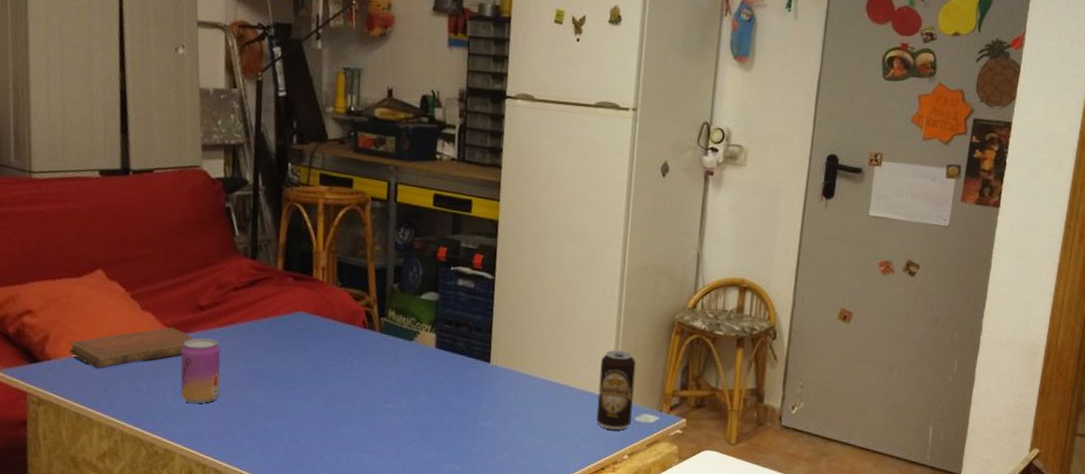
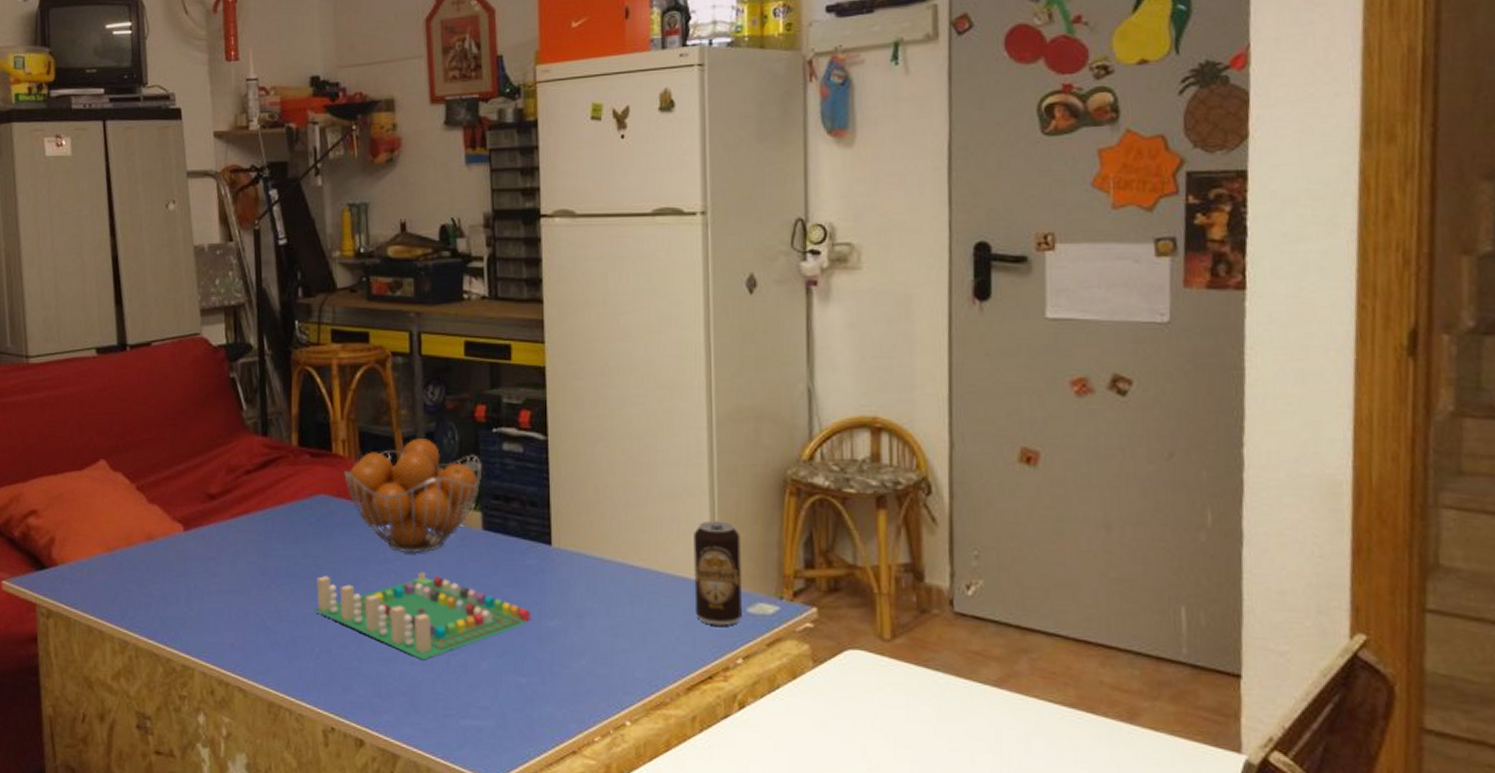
notebook: present [68,327,196,368] -> none [75,521,208,573]
beer can: present [180,338,221,404] -> none [193,531,238,610]
board game: none [286,379,469,451] -> present [313,572,531,661]
fruit basket: none [322,270,439,365] -> present [344,438,481,554]

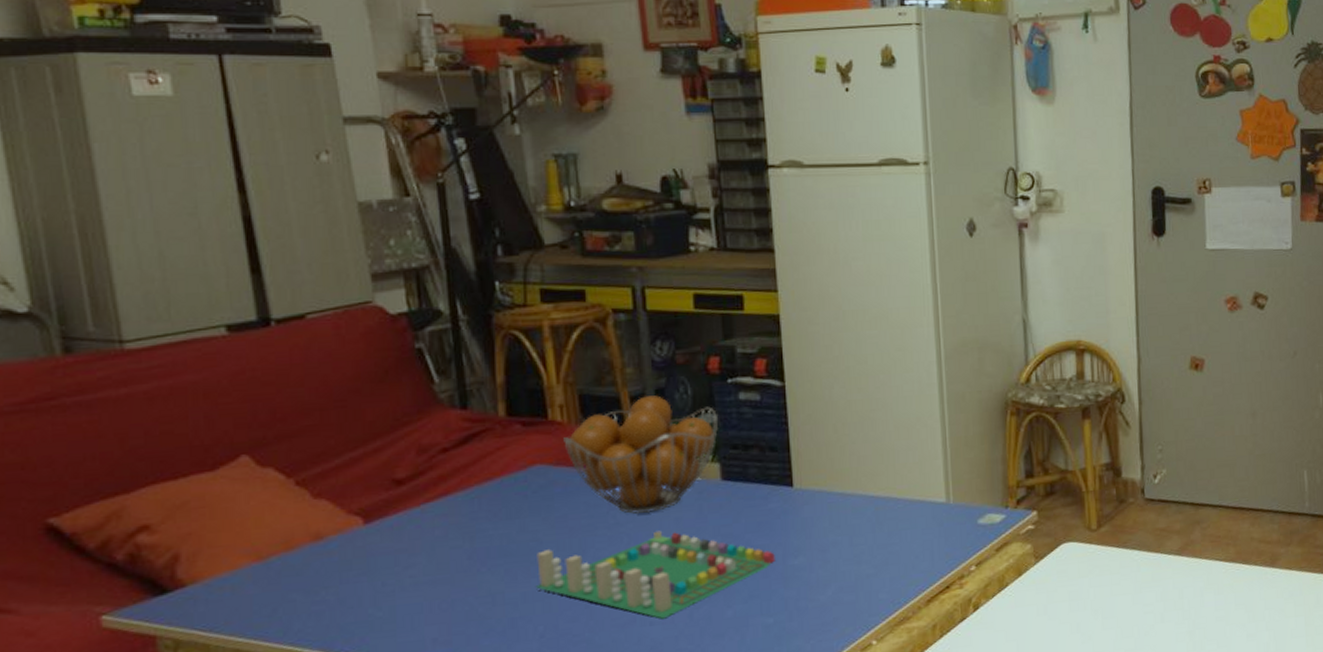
beverage can: present [694,521,742,626] -> none [928,445,973,540]

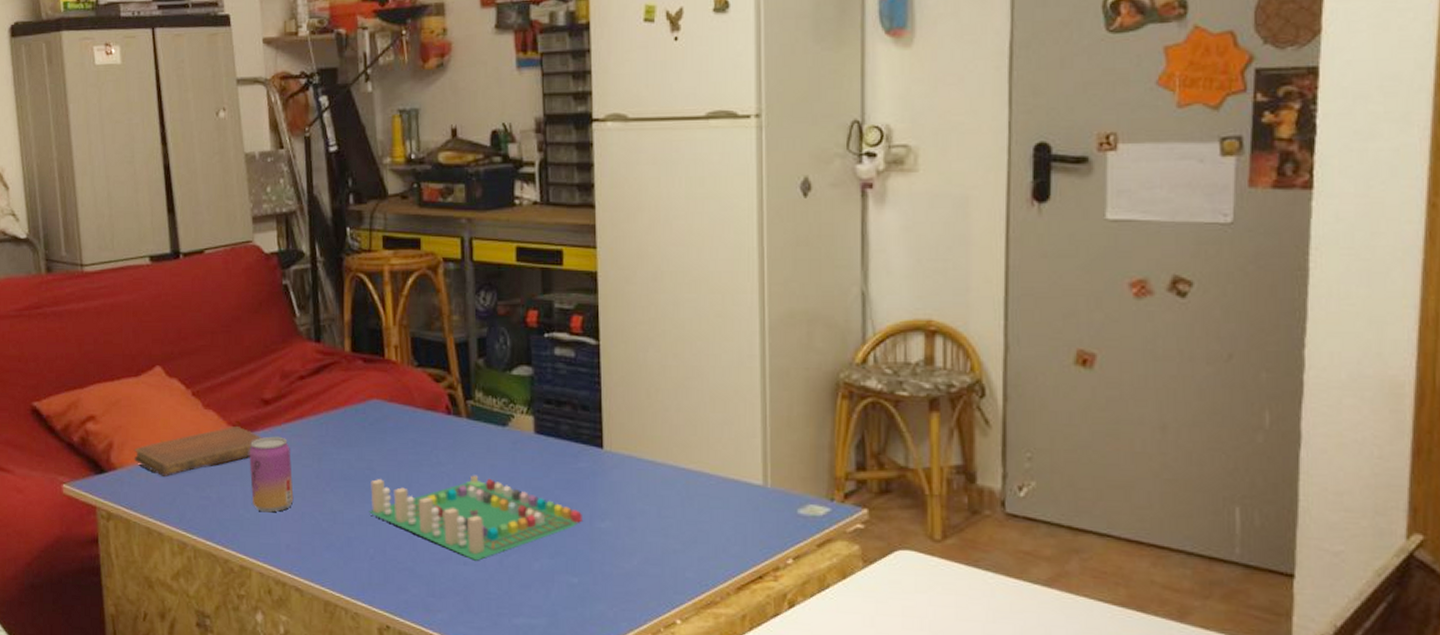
notebook: none [211,514,397,586] -> present [133,426,263,476]
beer can: none [378,519,440,607] -> present [249,436,294,513]
fruit basket: present [563,395,718,515] -> none [397,344,533,457]

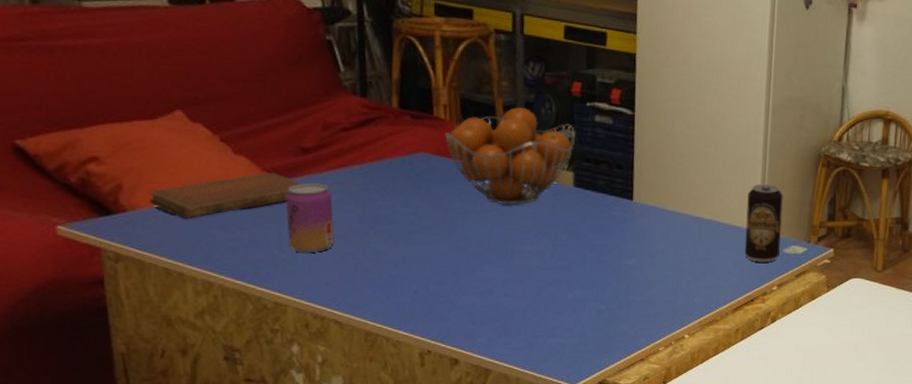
board game: present [368,475,582,561] -> none [412,221,612,293]
fruit basket: none [397,344,533,457] -> present [445,107,575,206]
beverage can: none [745,424,792,527] -> present [744,184,783,263]

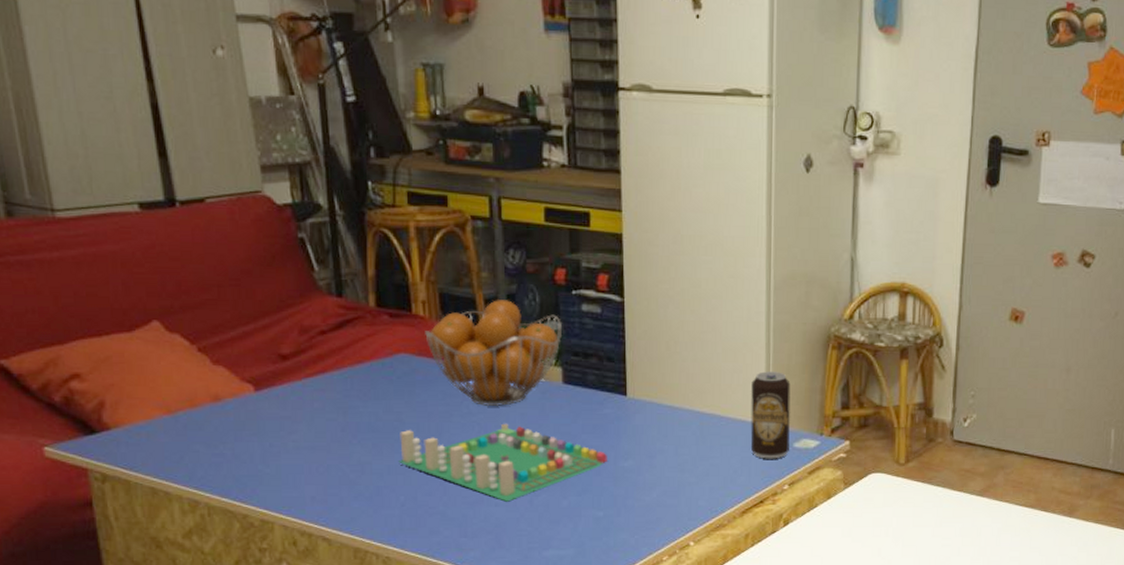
notebook: present [148,172,302,219] -> none [130,382,282,435]
beer can: present [286,182,335,254] -> none [266,391,318,467]
board game: none [412,221,612,293] -> present [397,423,607,502]

